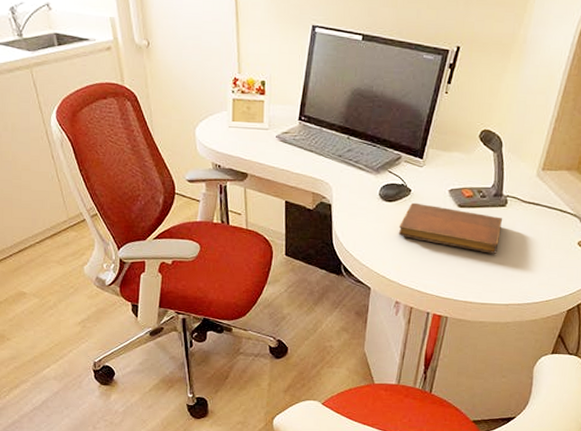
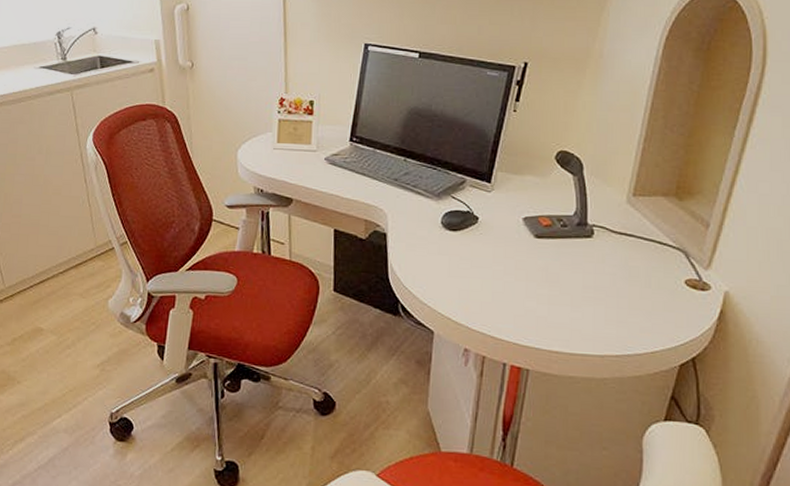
notebook: present [398,202,503,254] -> none [465,232,590,293]

